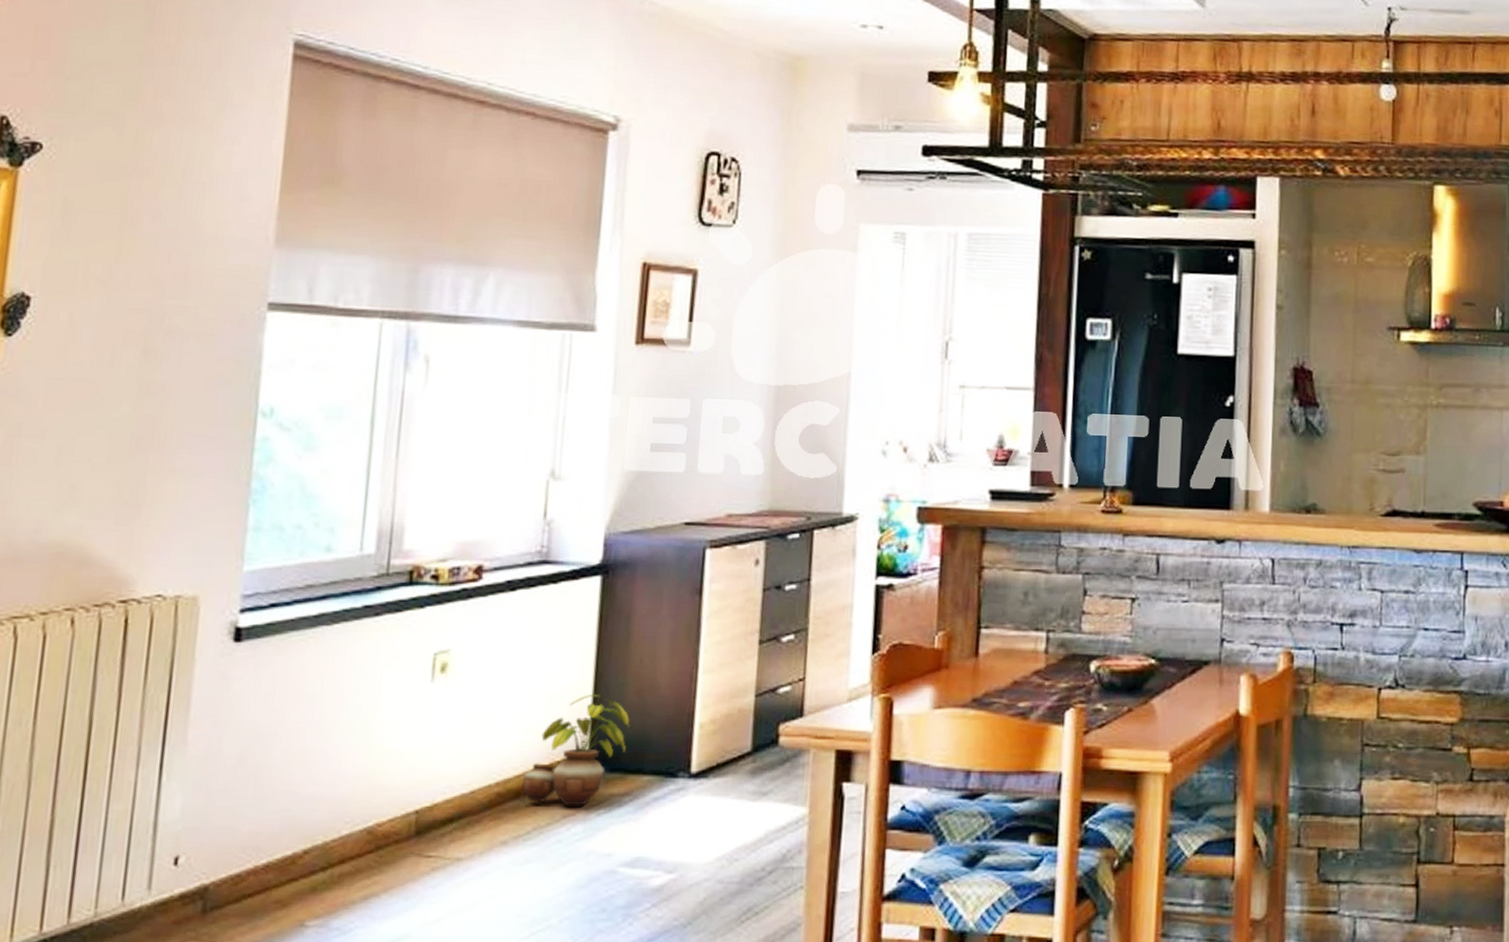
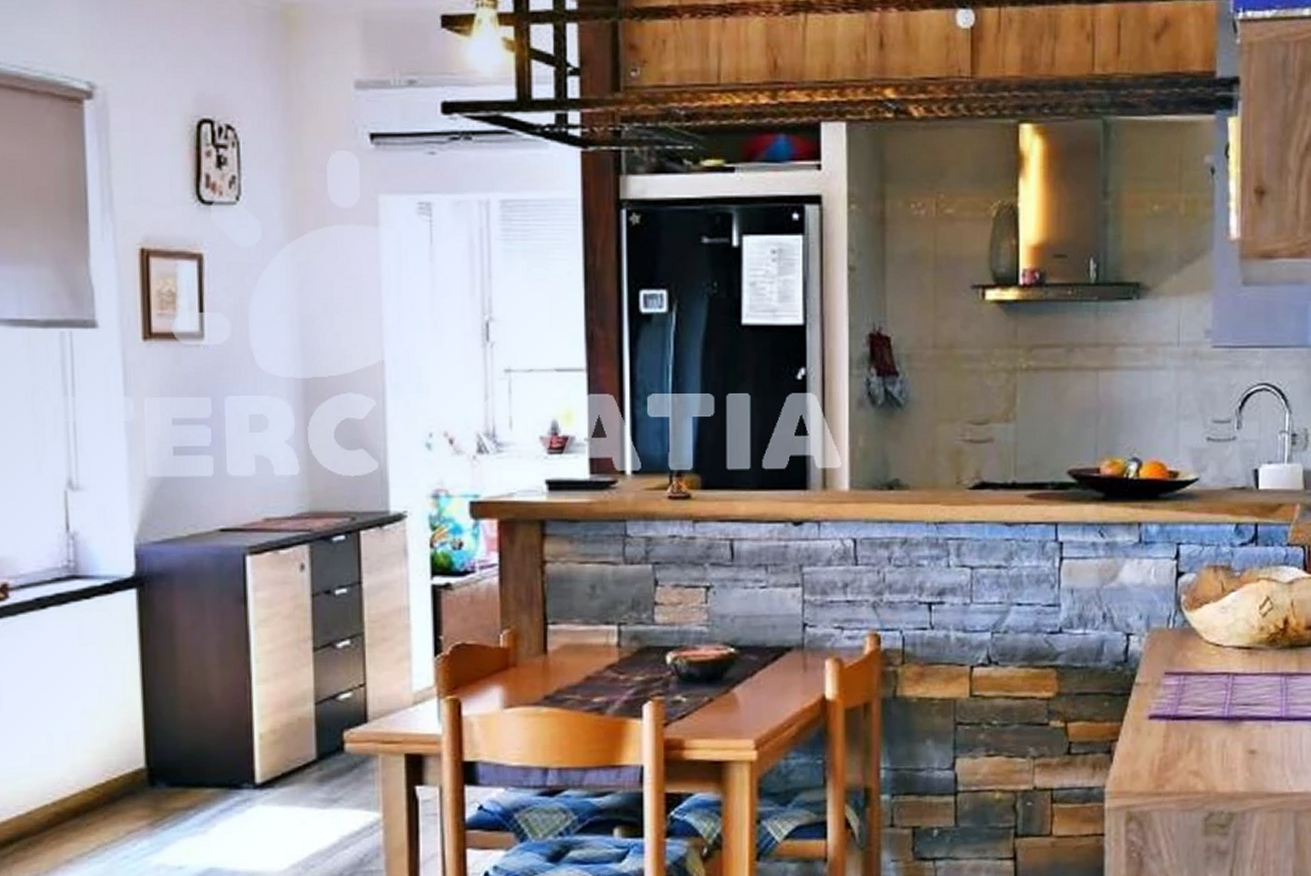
potted plant: present [522,694,630,806] -> none [81,710,186,823]

